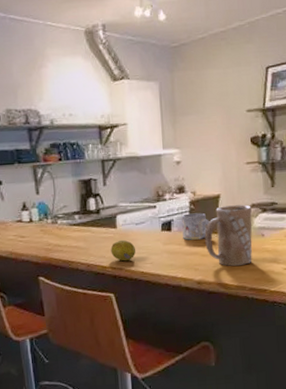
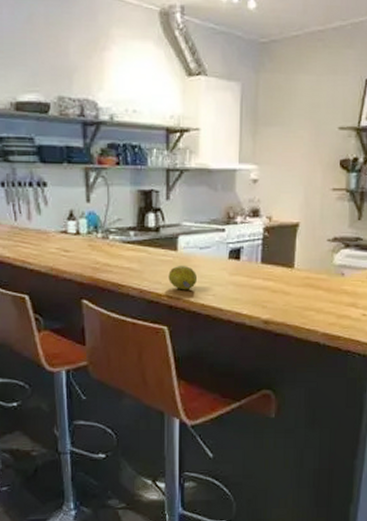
mug: present [181,212,211,240] -> none [252,241,286,273]
mug: present [204,204,252,266] -> none [277,237,333,306]

